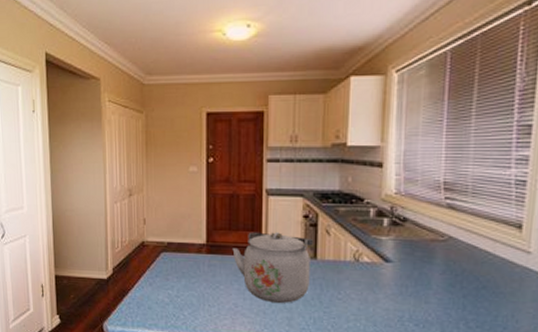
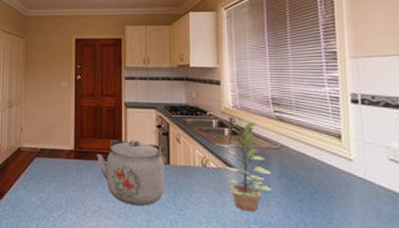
plant: none [381,211,434,309] -> present [225,123,273,212]

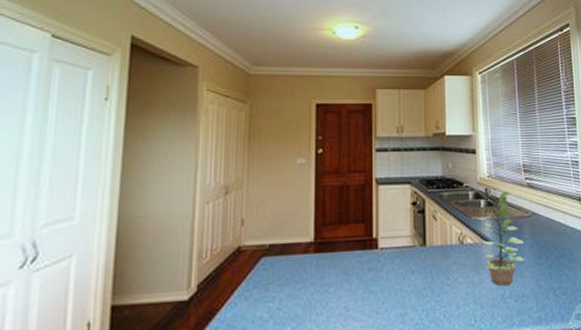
kettle: present [97,139,167,206] -> none [342,222,422,299]

